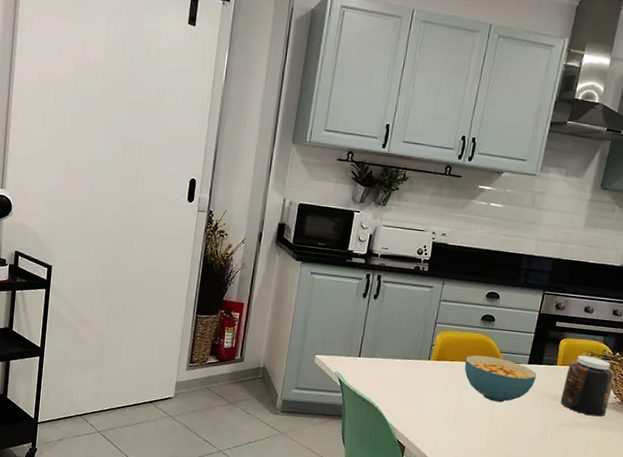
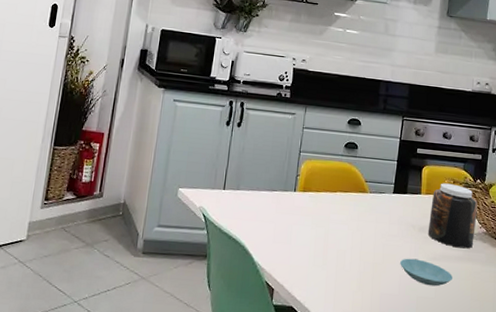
cereal bowl: present [464,355,537,403] -> none [330,185,402,236]
saucer: none [530,423,582,450] -> present [400,258,452,287]

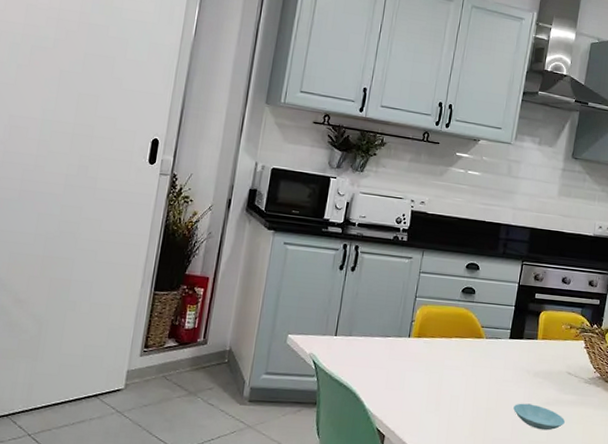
jar: present [427,183,478,249] -> none [542,328,593,393]

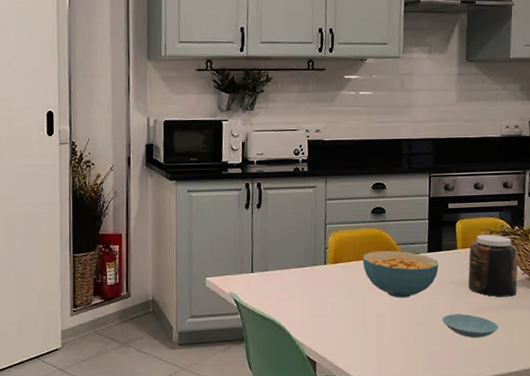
cereal bowl: none [445,330,518,382] -> present [362,250,439,298]
jar: none [542,328,593,393] -> present [468,234,518,297]

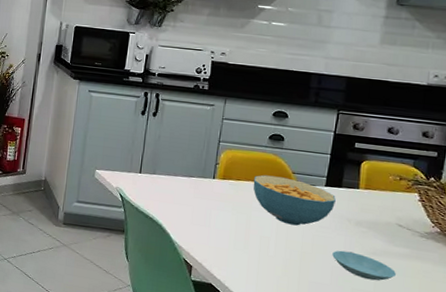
jar: present [468,234,518,297] -> none [366,179,430,247]

